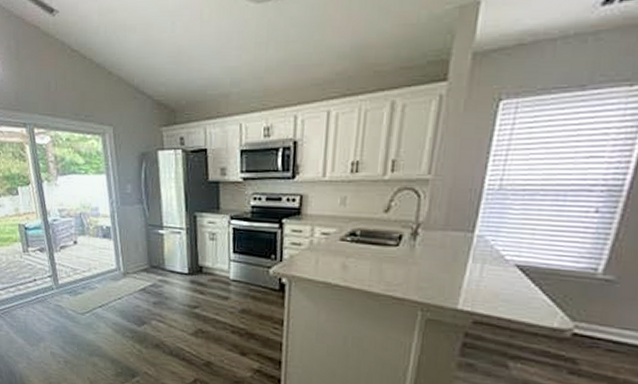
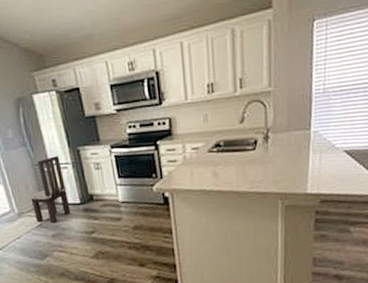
dining chair: none [138,218,177,291] -> present [30,156,71,224]

